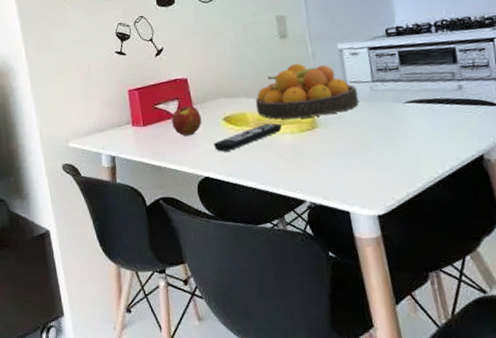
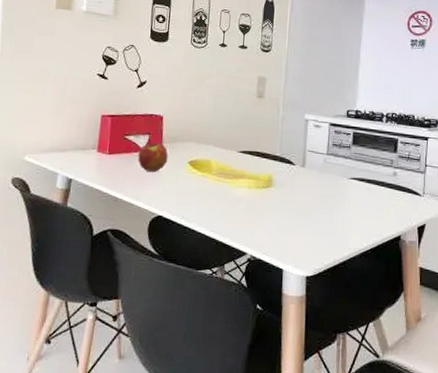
remote control: present [213,123,282,152] -> none [173,174,241,194]
fruit bowl: present [255,64,359,120] -> none [221,124,313,177]

